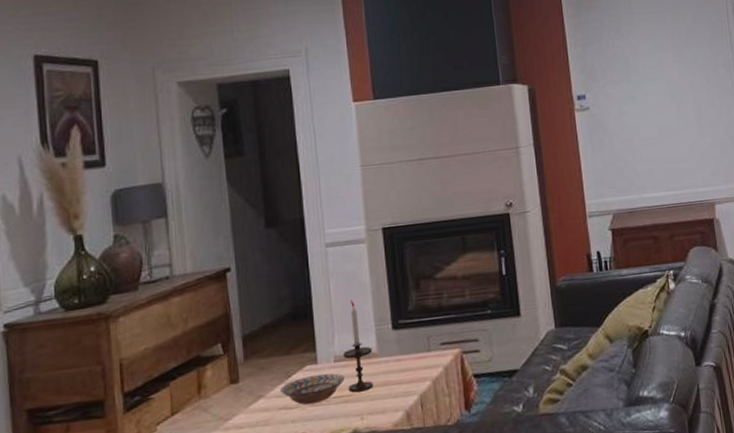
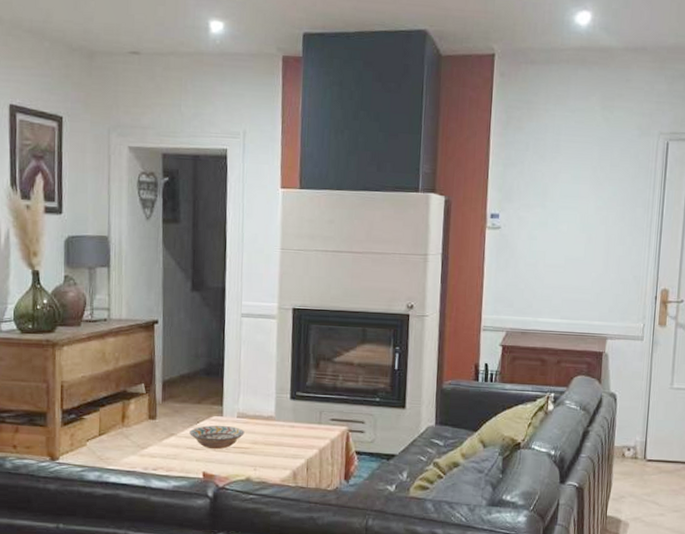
candlestick: present [343,299,374,393] -> none [245,367,271,447]

